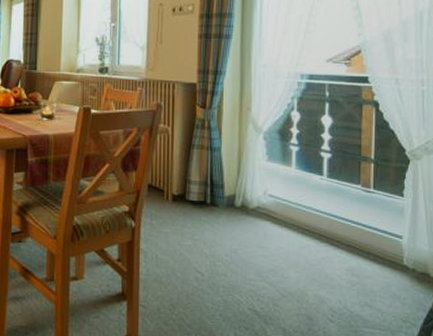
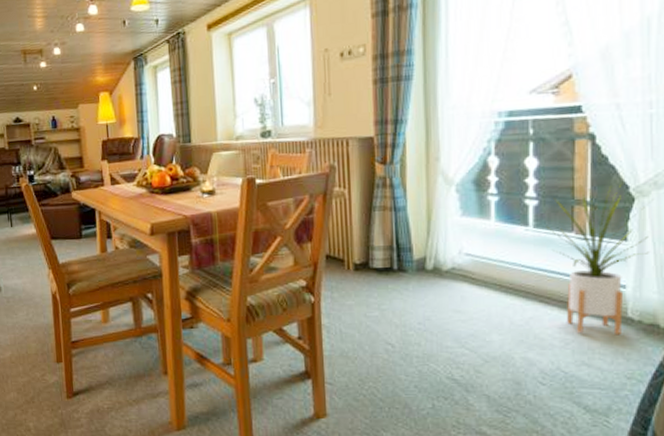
house plant: none [337,144,425,281] -> present [546,185,653,336]

